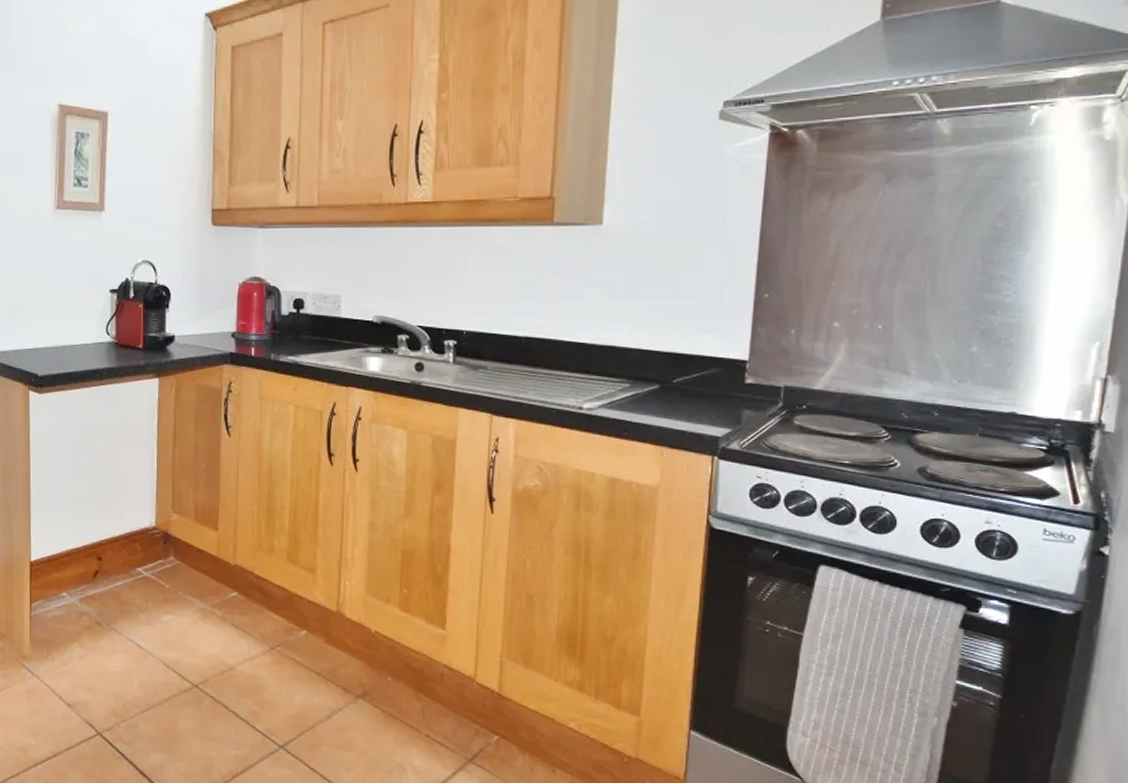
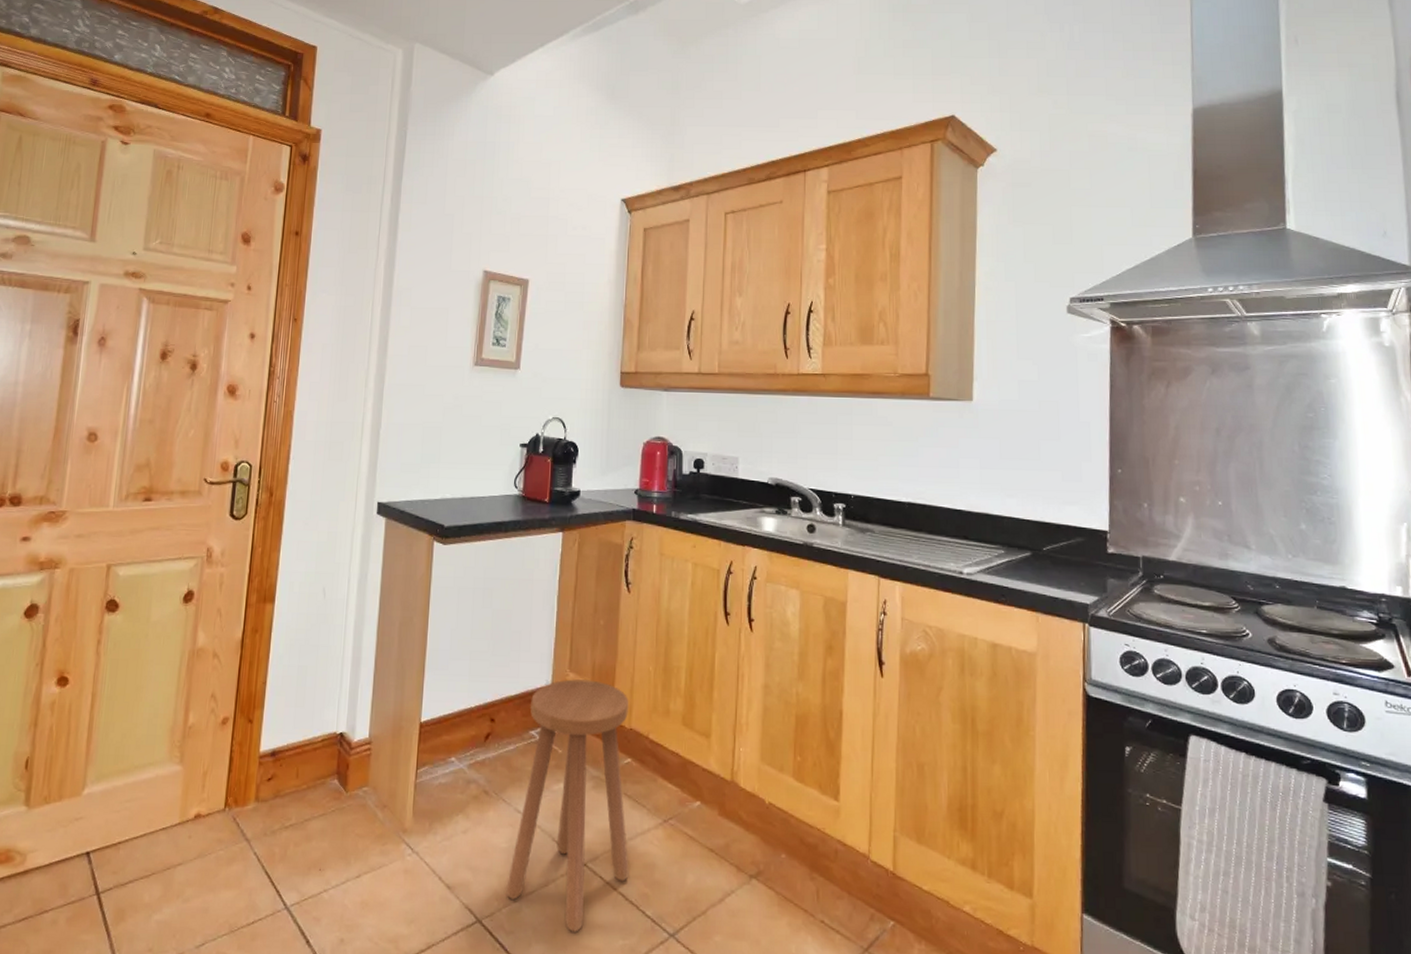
stool: none [123,520,239,744] -> present [506,679,629,932]

